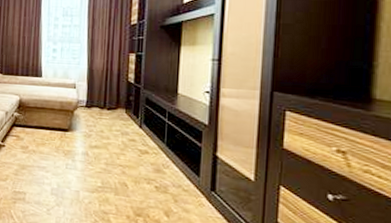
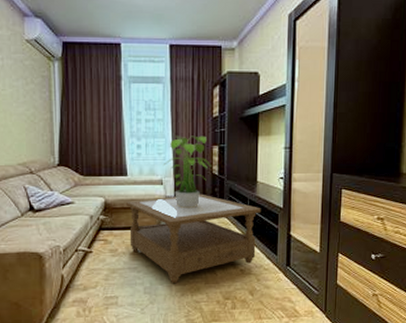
coffee table: none [38,100,182,189] -> present [125,194,261,283]
potted plant: none [77,41,127,115] -> present [163,135,212,208]

